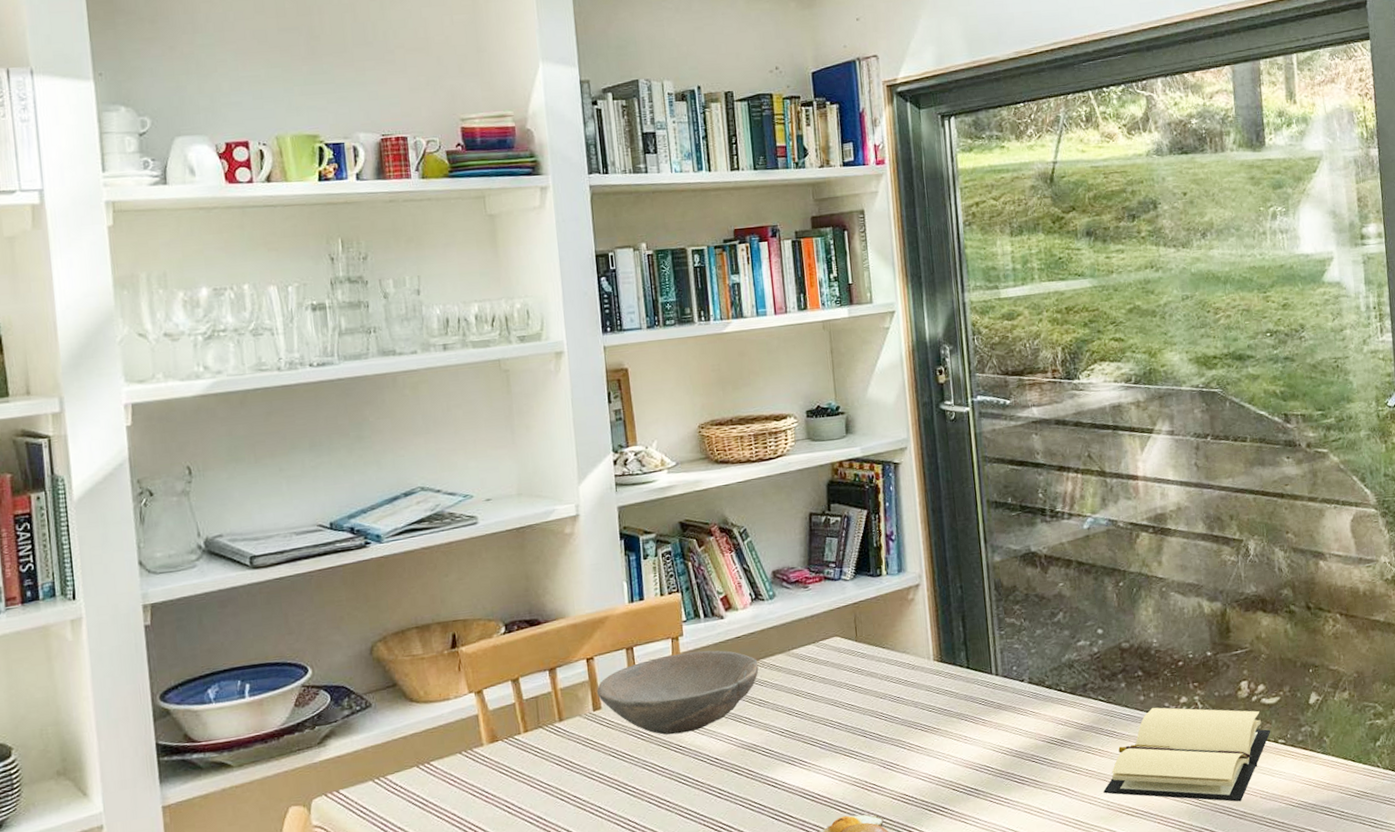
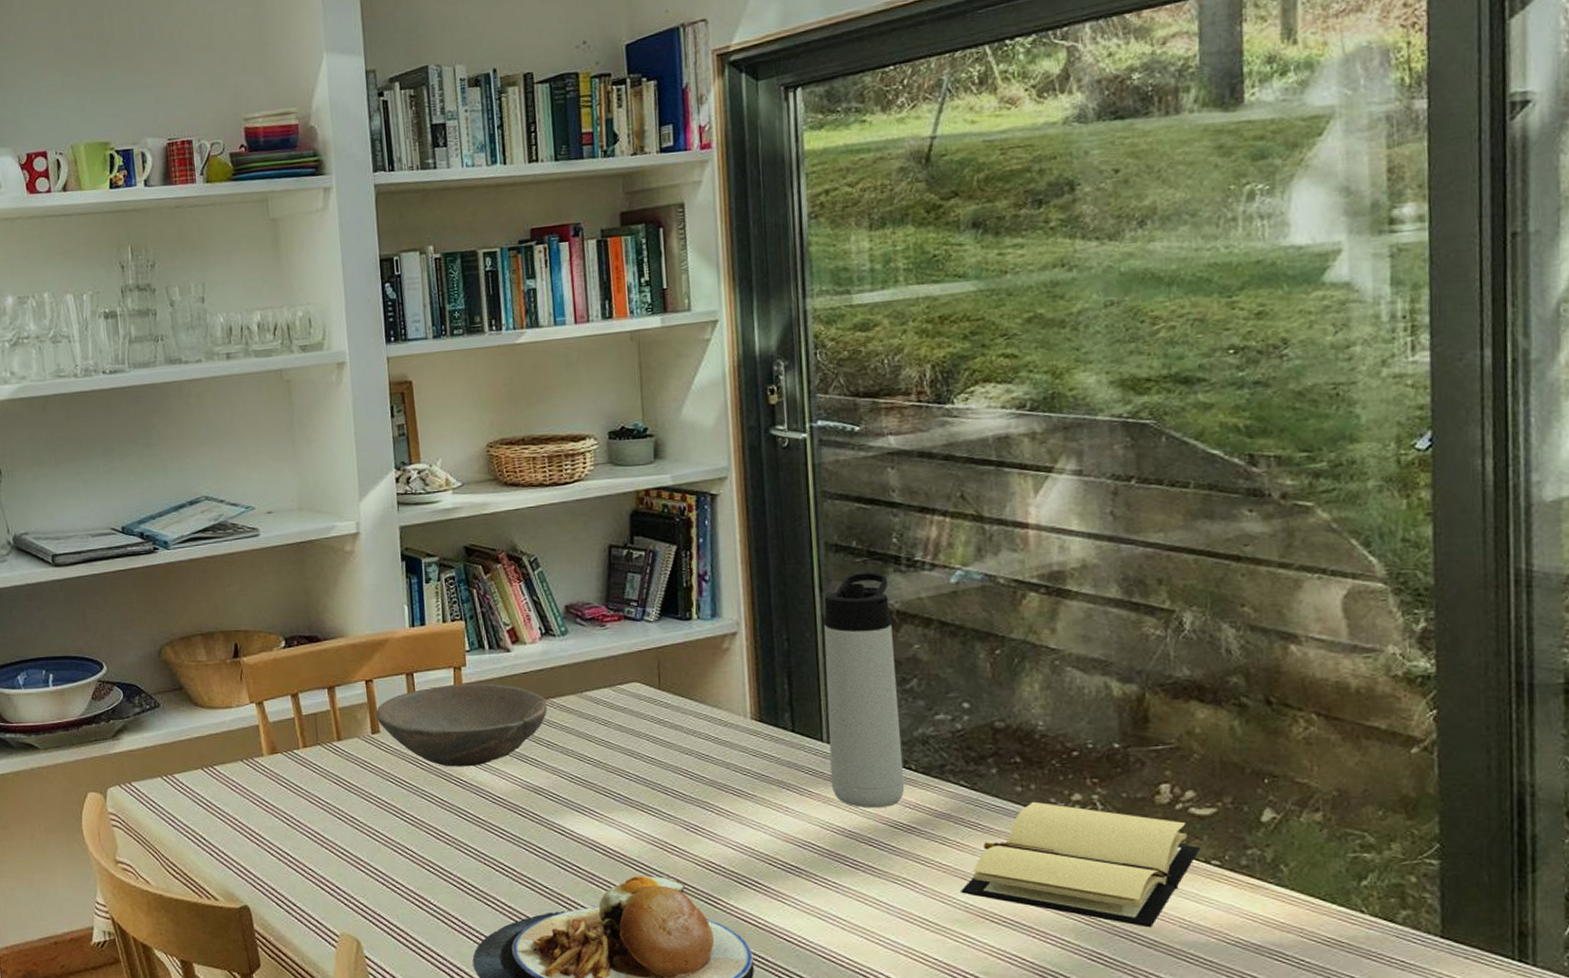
thermos bottle: none [988,524,1057,729] -> present [823,572,905,809]

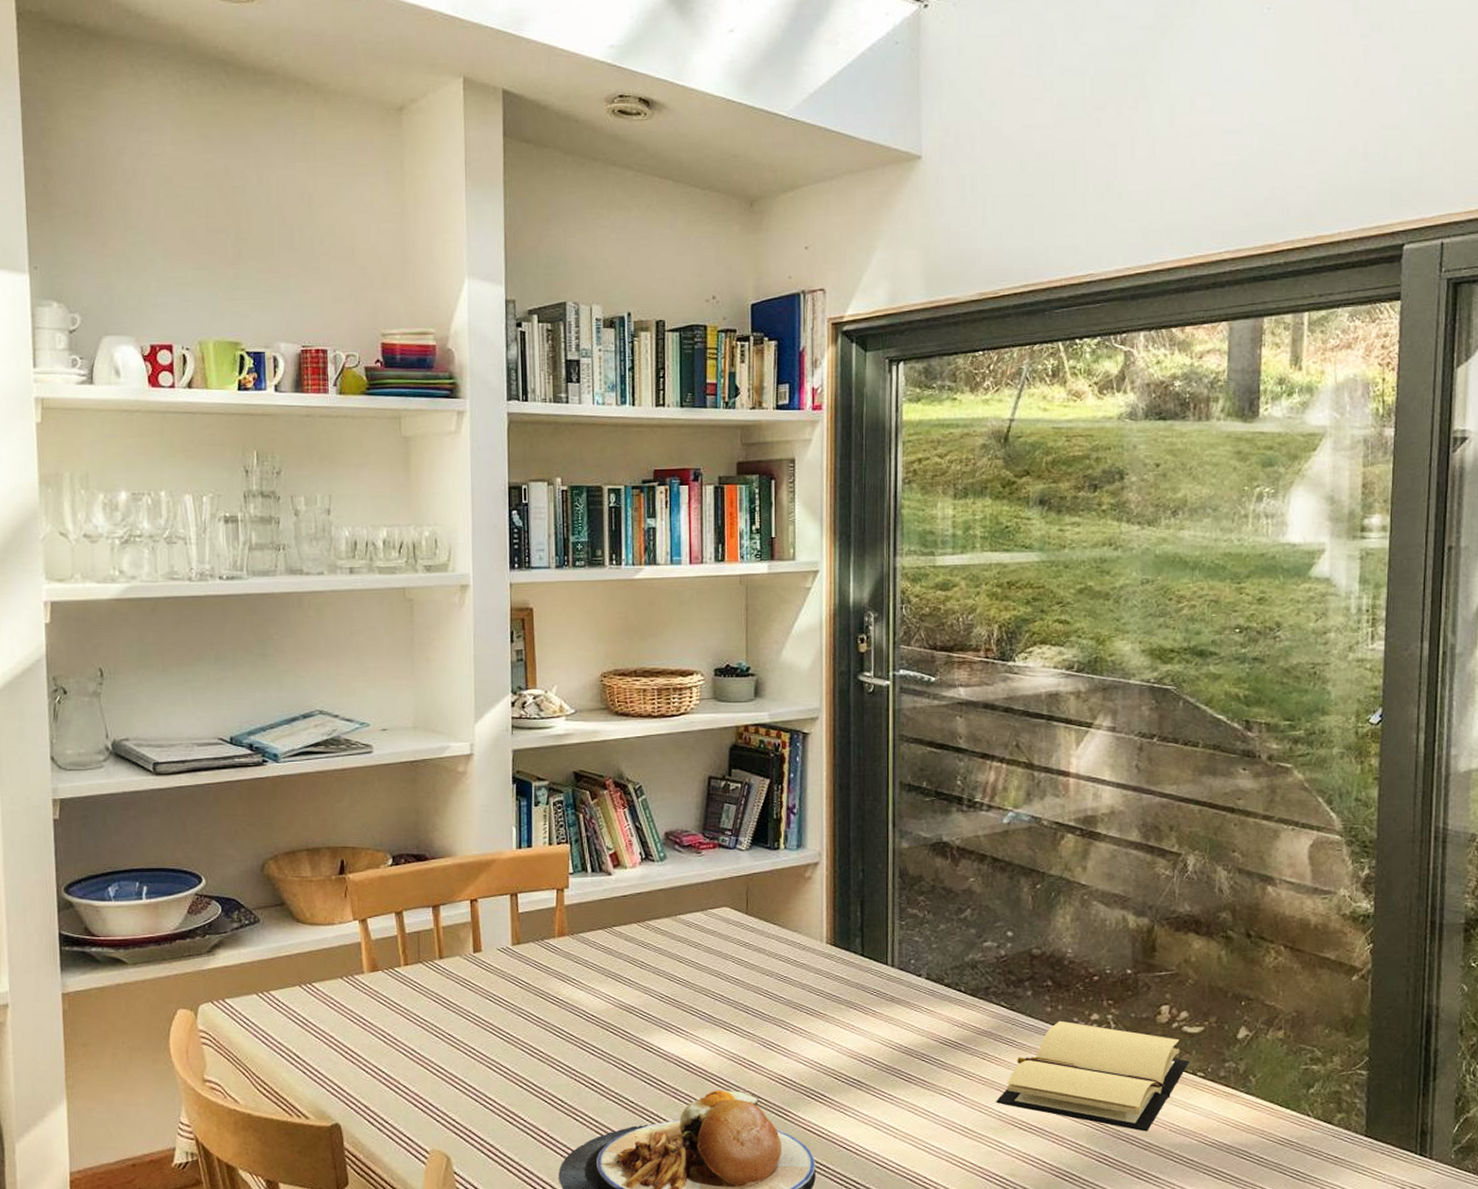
bowl: present [376,683,548,767] -> none [479,905,643,986]
thermos bottle: present [823,572,905,809] -> none [892,810,955,1027]

